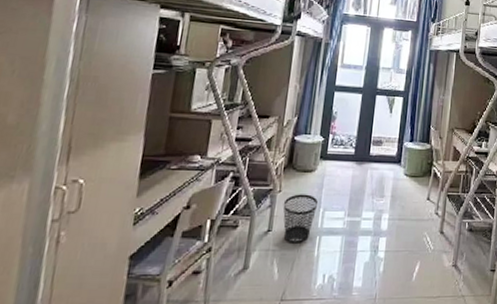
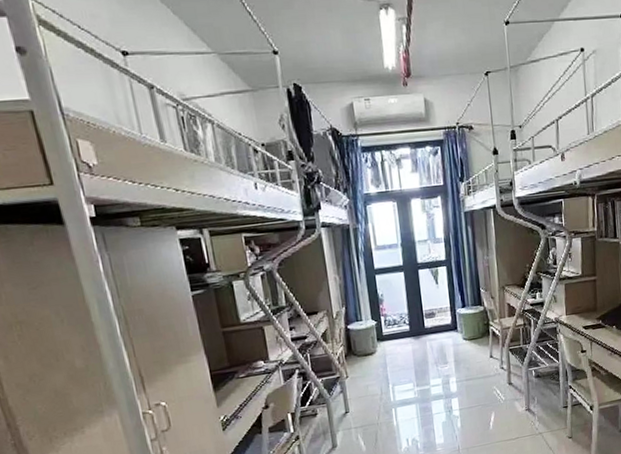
wastebasket: present [283,194,318,244] -> none [353,374,386,420]

